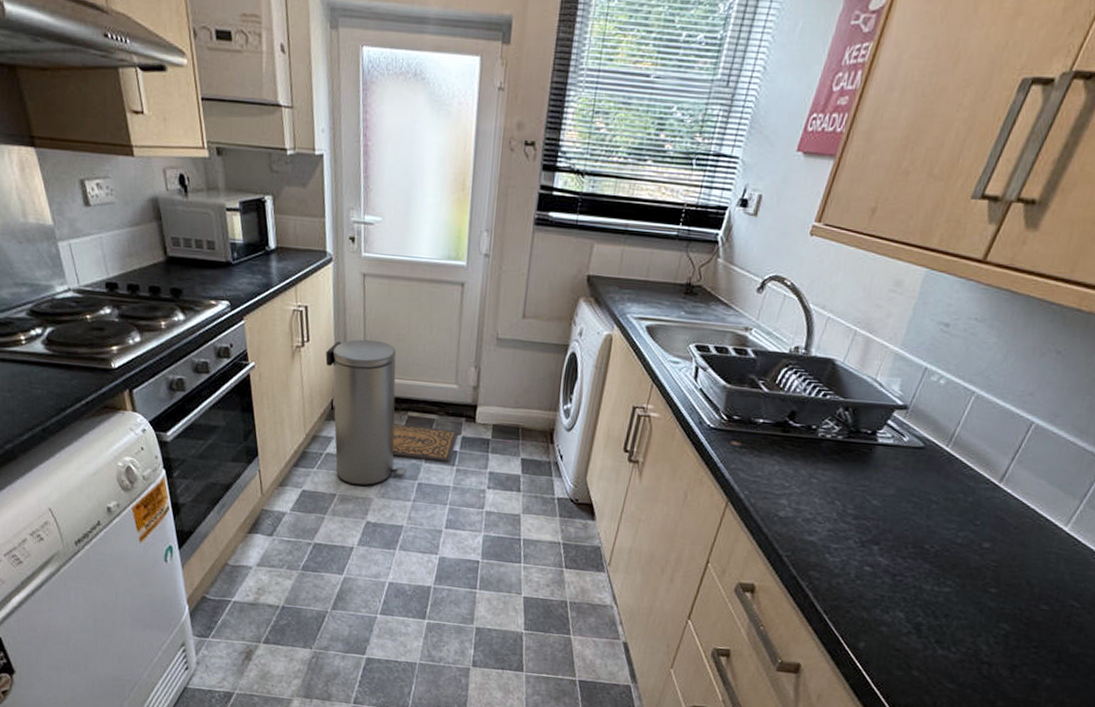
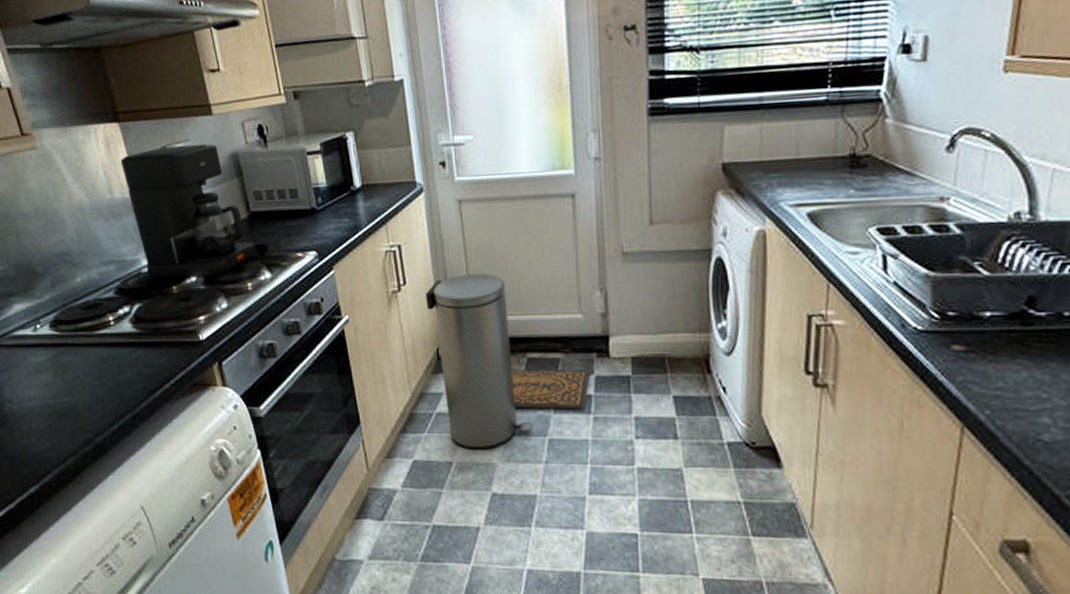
coffee maker: none [36,179,171,312] -> present [120,143,256,279]

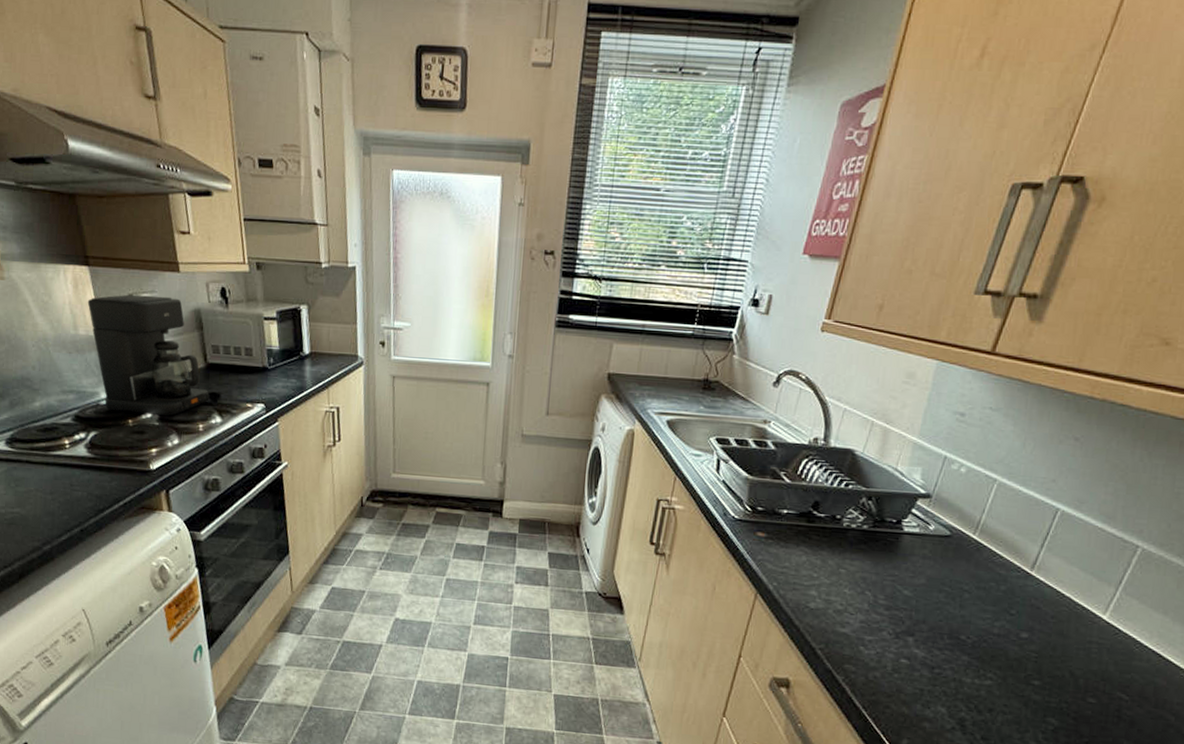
pedal bin: present [425,273,533,450] -> none [356,438,435,584]
doormat: present [511,369,590,409] -> none [421,519,485,556]

